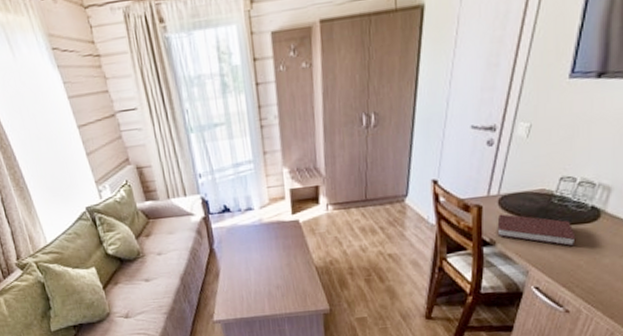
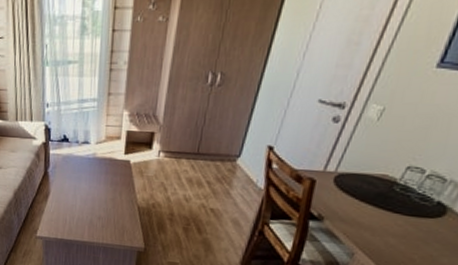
notebook: present [497,214,576,247] -> none [327,191,414,239]

